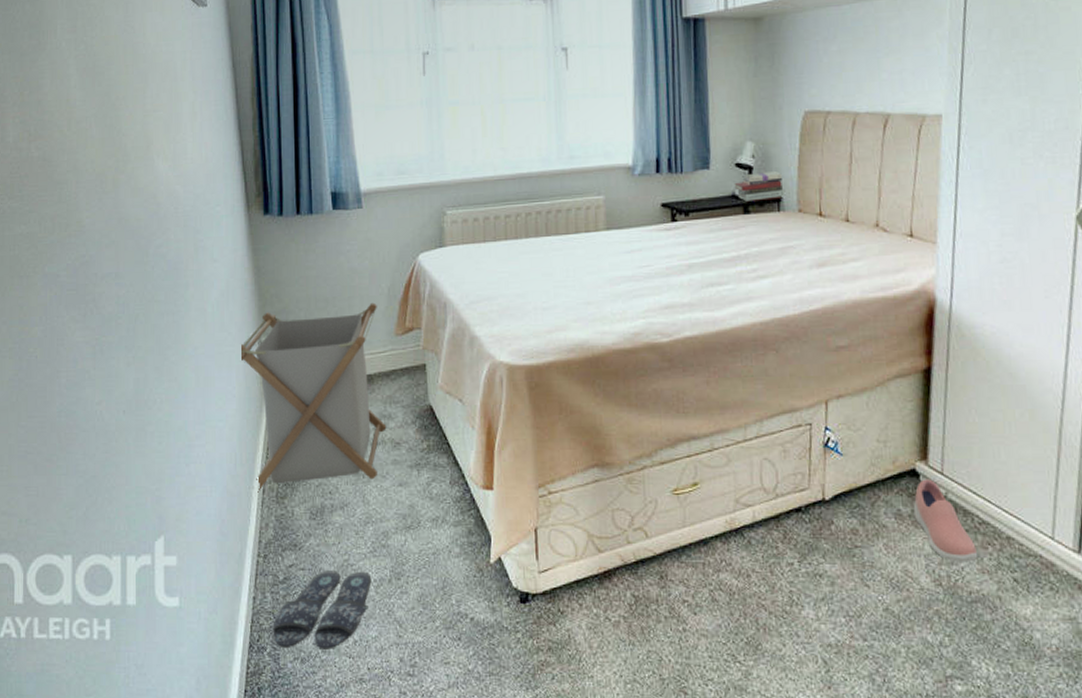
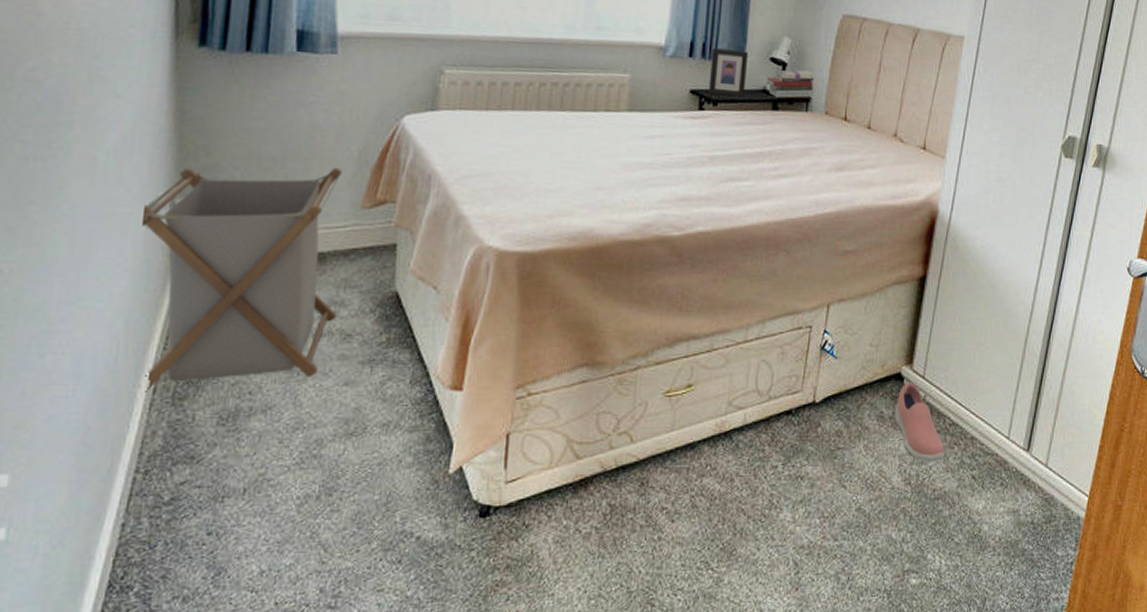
slippers: present [273,571,372,650] -> none [145,487,294,586]
picture frame: none [678,160,714,206] -> present [708,48,749,97]

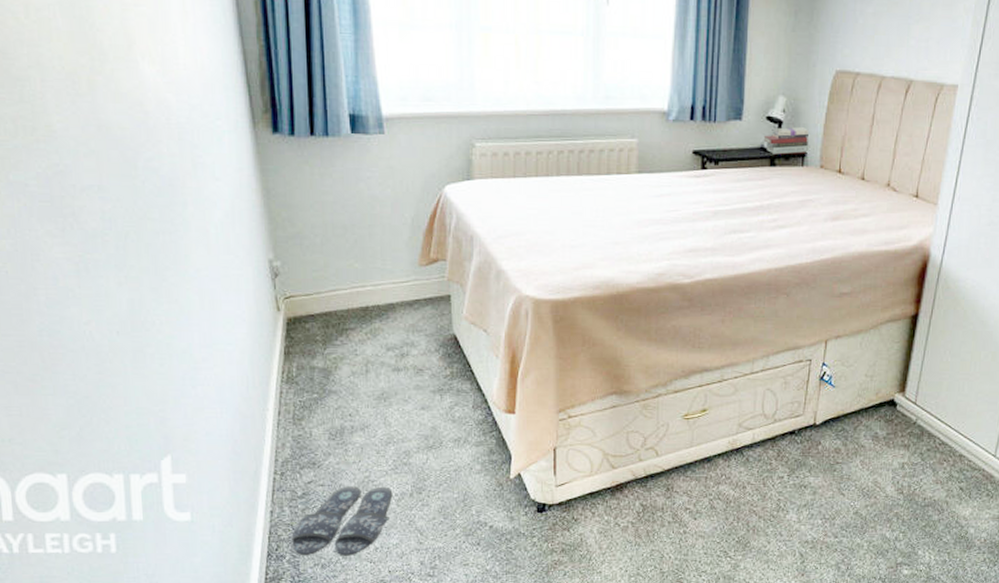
laundry basket: present [142,167,342,392] -> none [250,232,409,414]
slippers: none [145,487,294,586] -> present [291,486,393,556]
picture frame: present [708,48,749,97] -> none [709,111,746,155]
shoe: present [894,382,945,462] -> none [888,408,935,475]

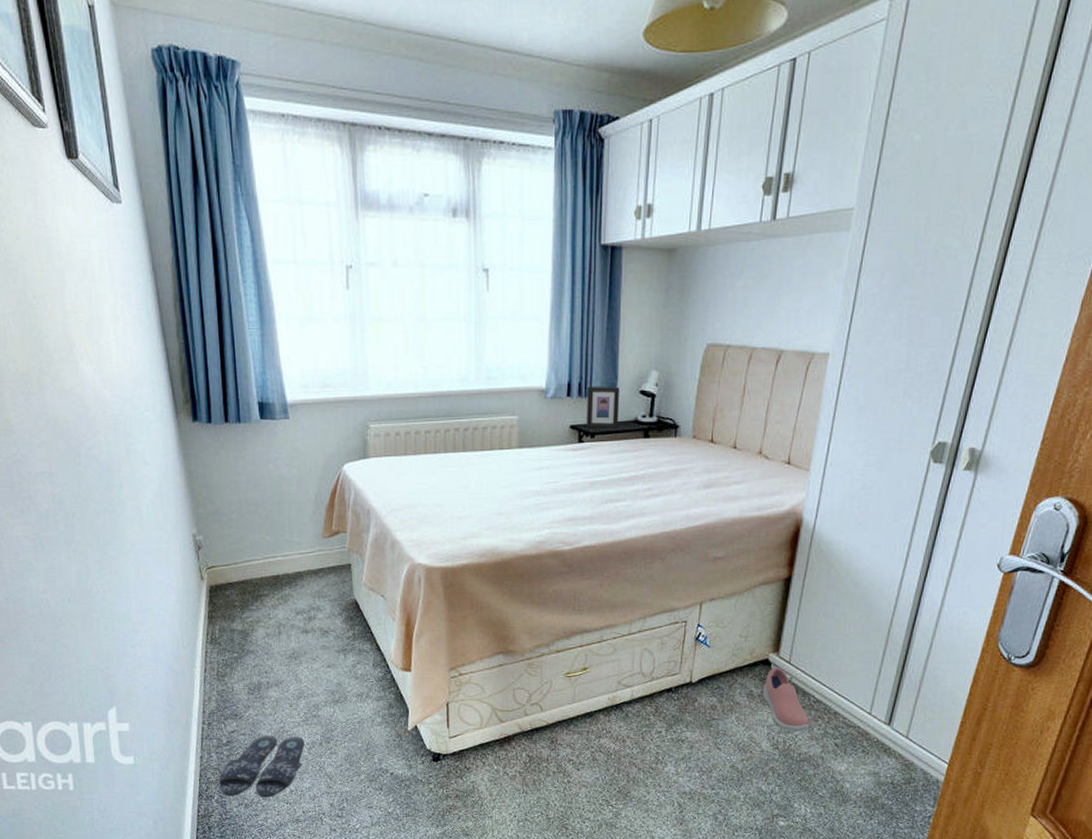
picture frame: none [709,111,746,155] -> present [586,387,620,428]
books: present [763,127,811,155] -> none [637,400,683,427]
shoe: none [888,408,935,475] -> present [762,667,810,731]

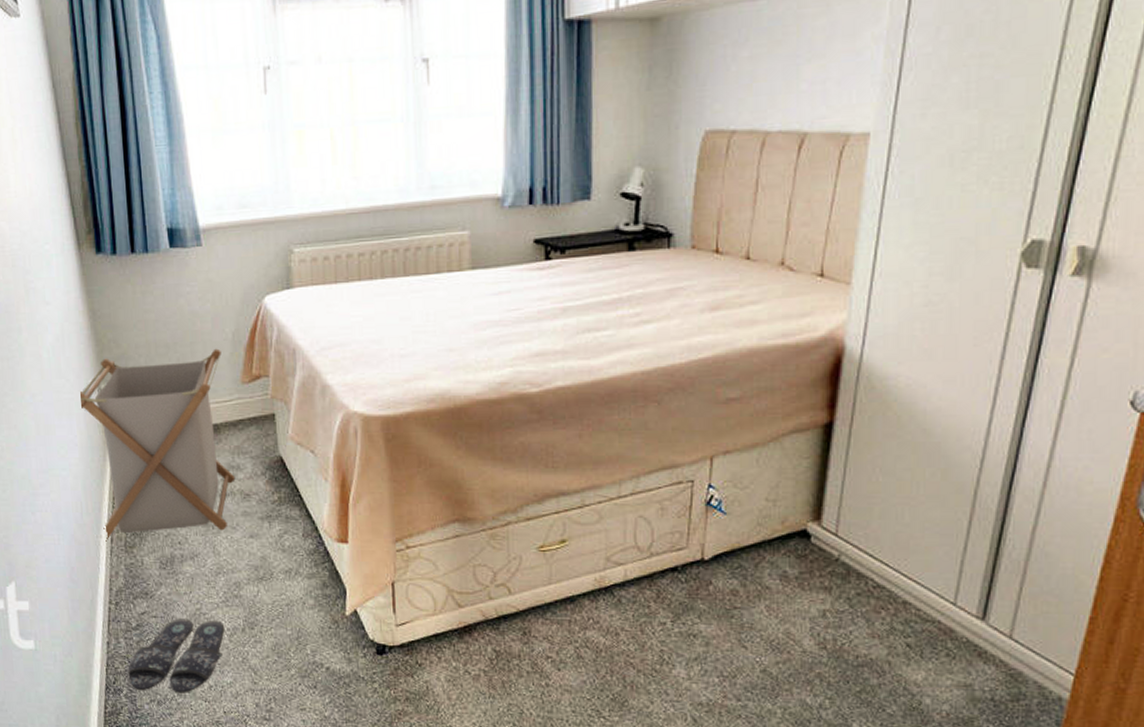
laundry basket: none [177,507,316,671] -> present [80,348,236,542]
picture frame: present [586,387,620,428] -> none [553,190,596,242]
shoe: present [762,667,810,731] -> none [801,540,869,626]

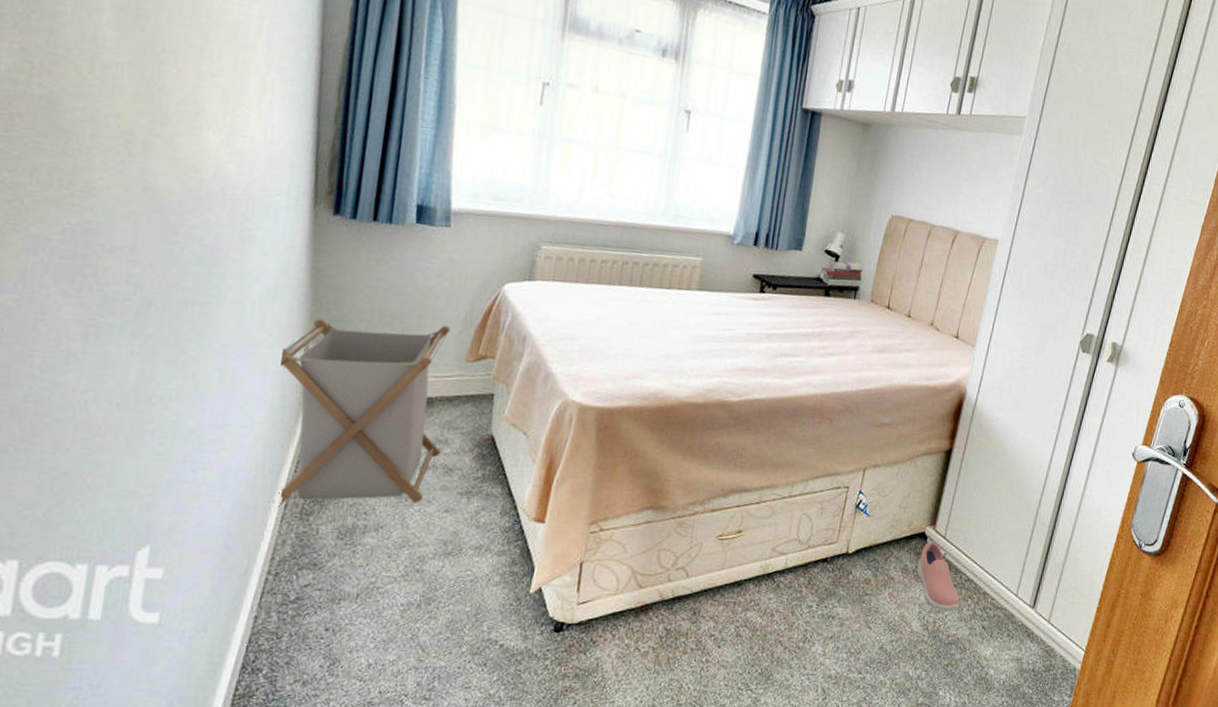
slippers: present [128,619,225,693] -> none [272,592,399,672]
books: none [618,202,678,237] -> present [820,261,864,288]
shoe: none [801,540,869,626] -> present [916,541,960,612]

